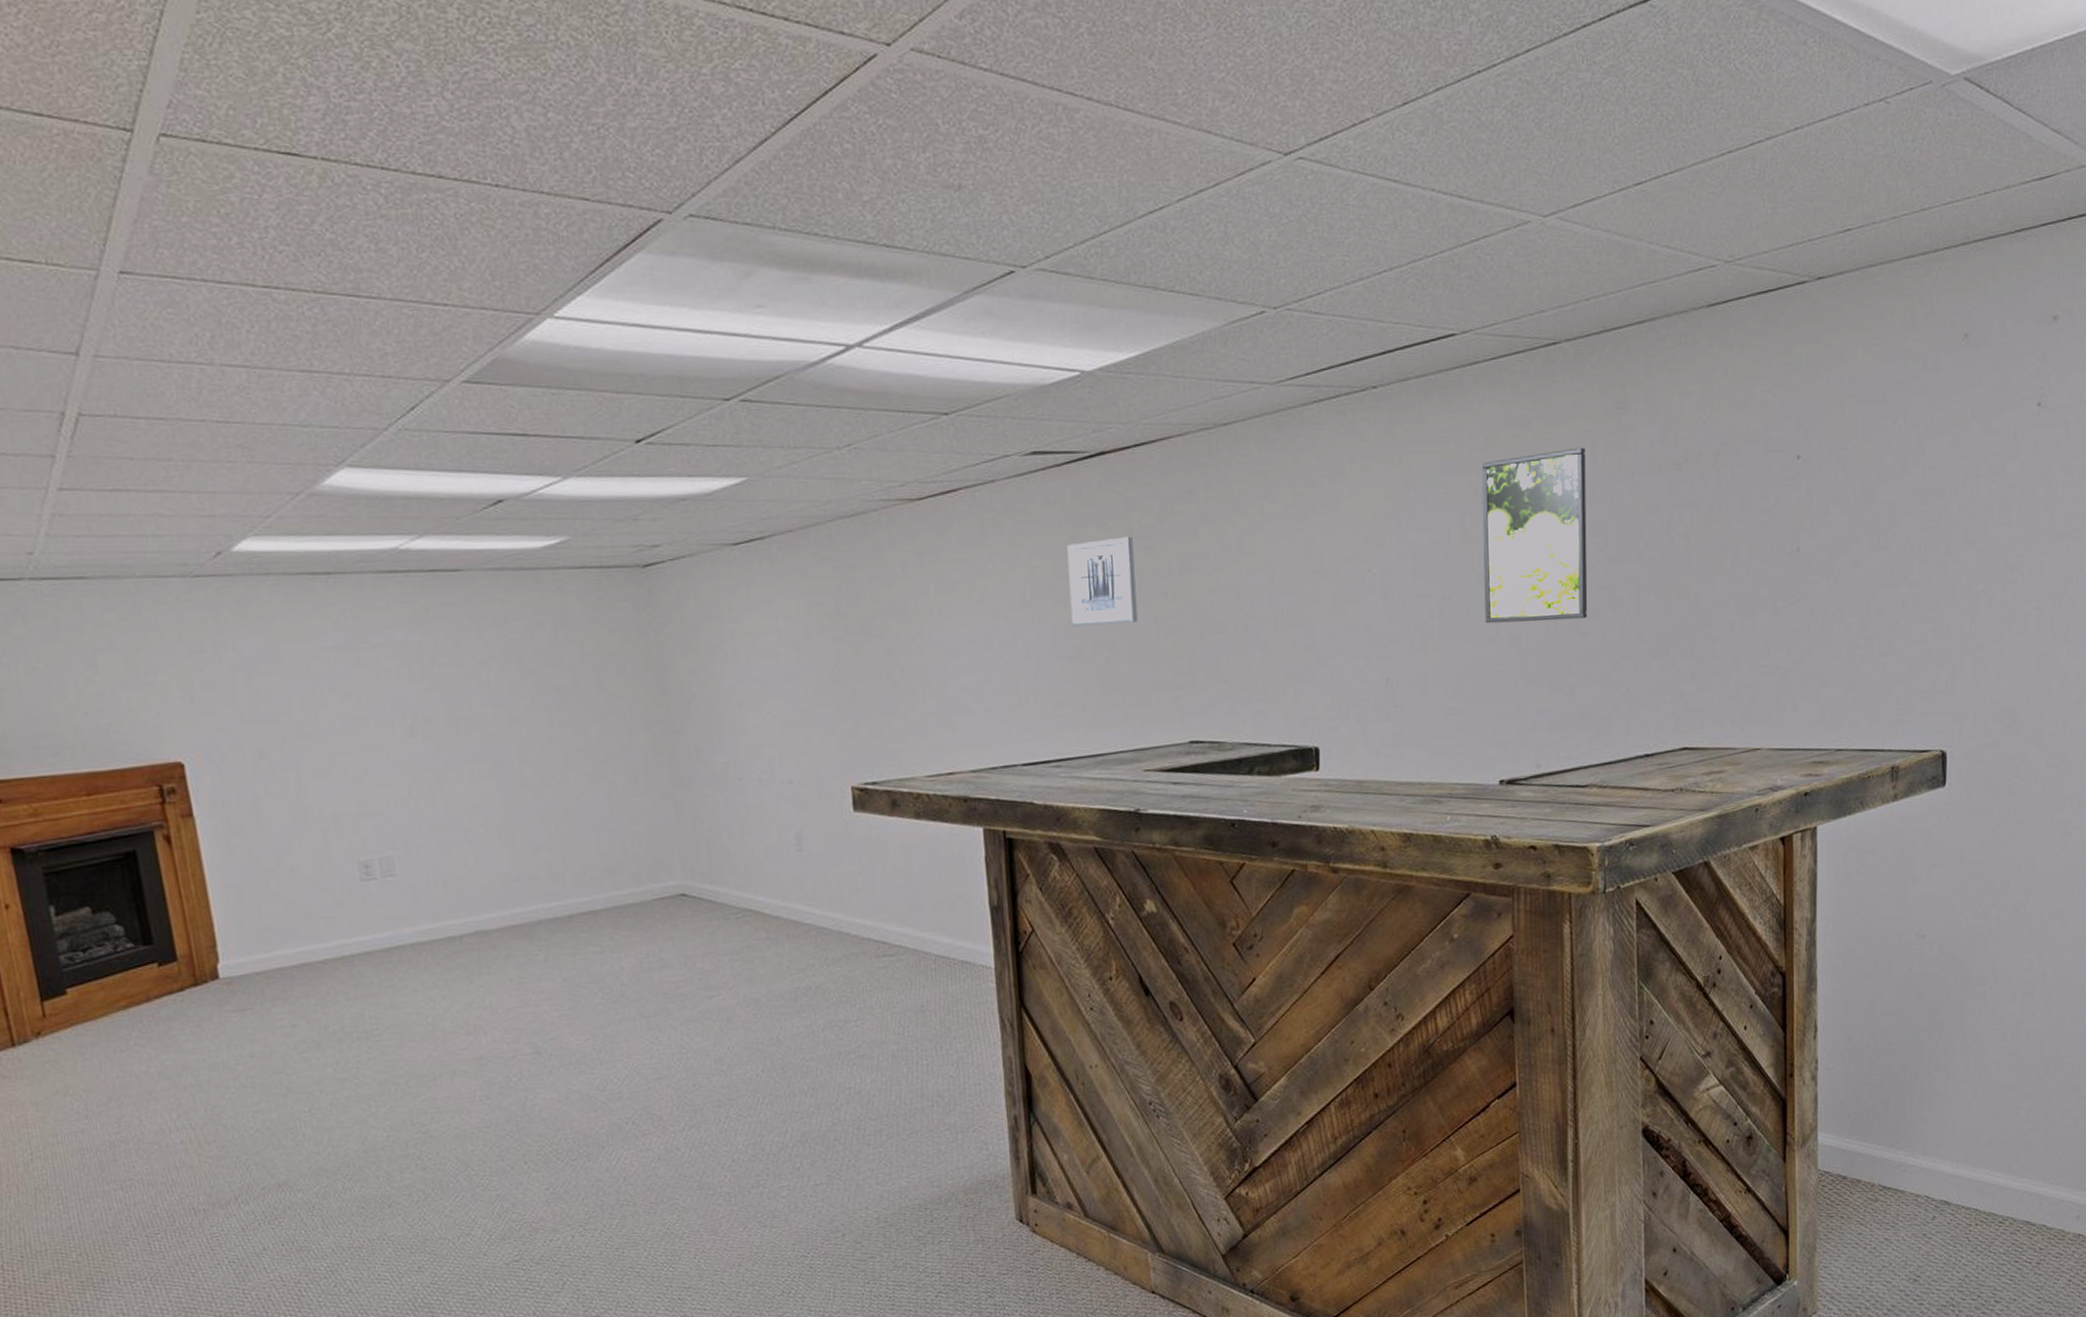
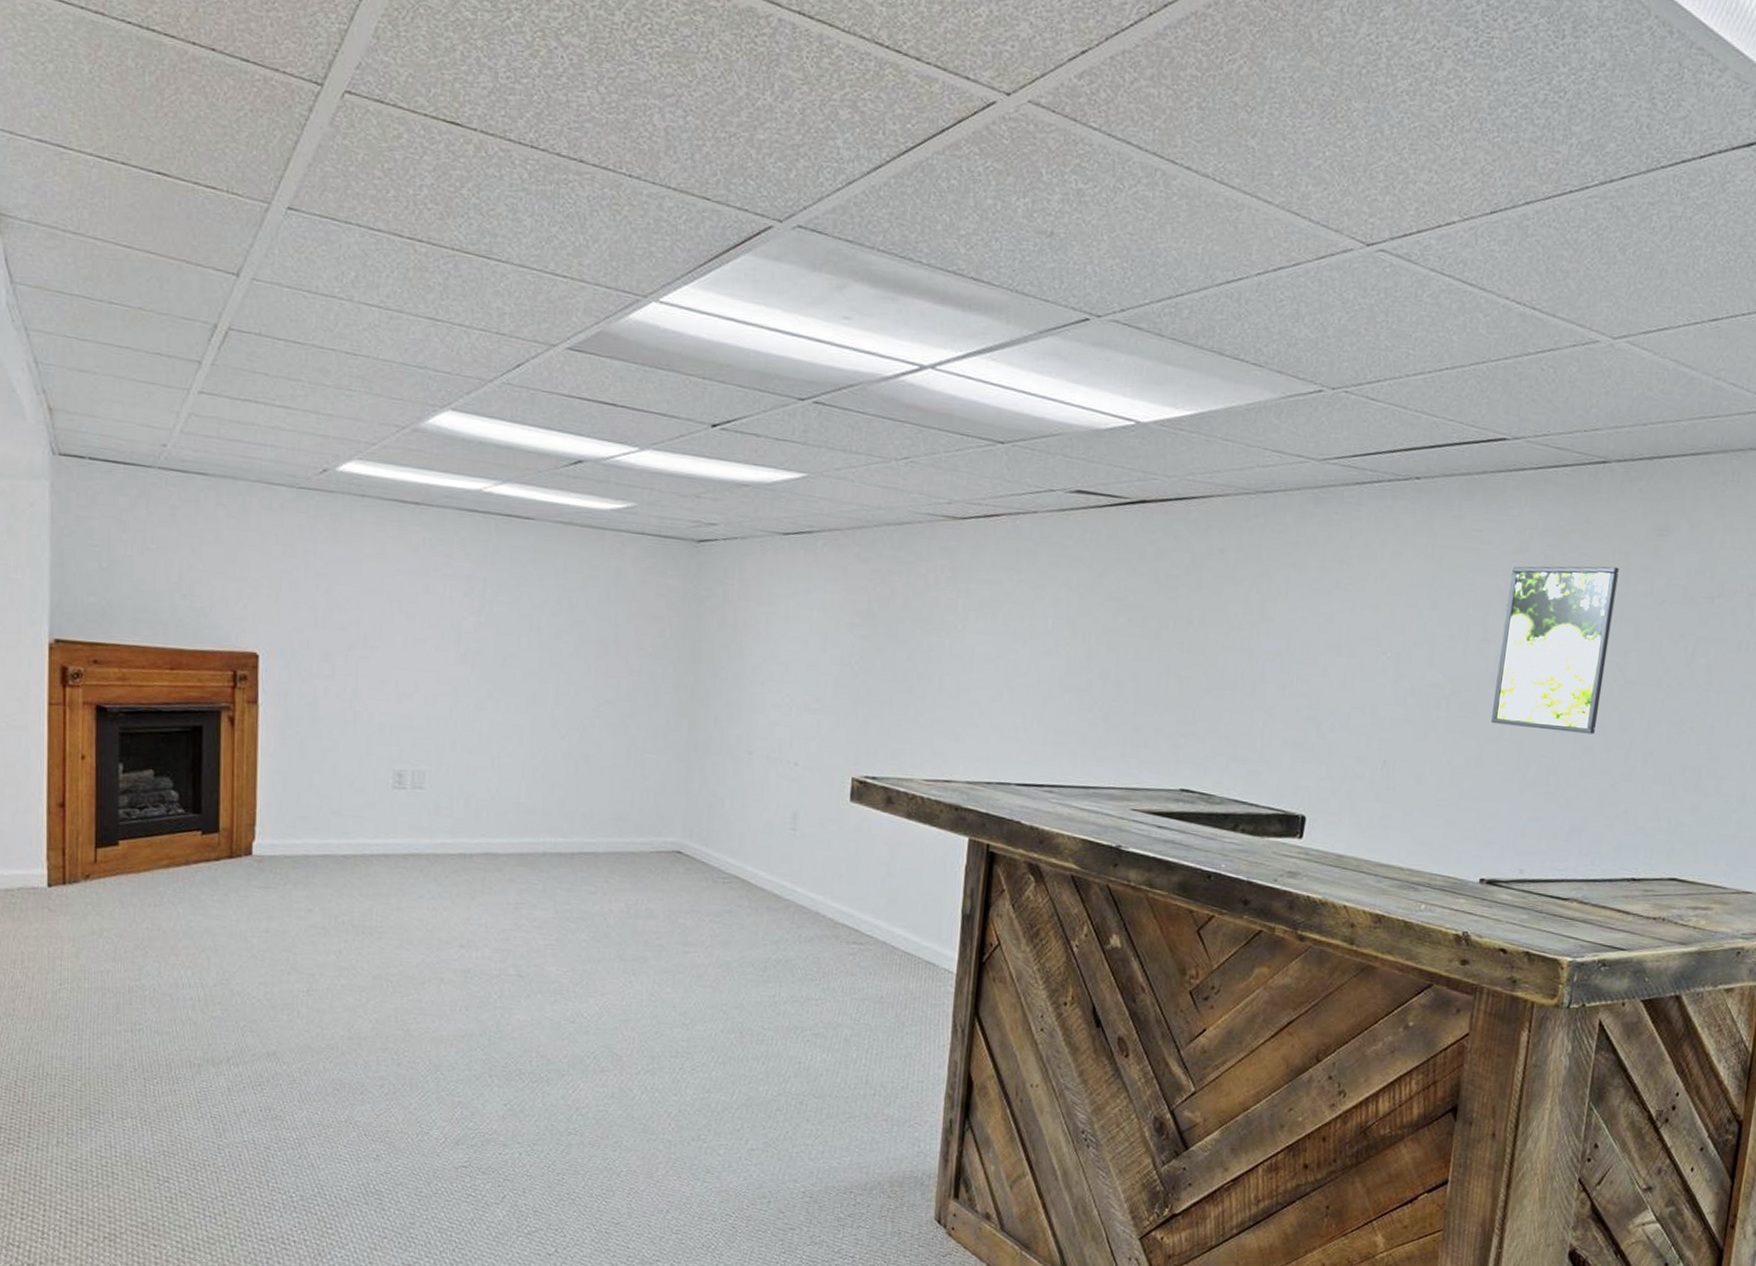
wall art: present [1066,536,1138,627] -> none [1086,582,1159,667]

